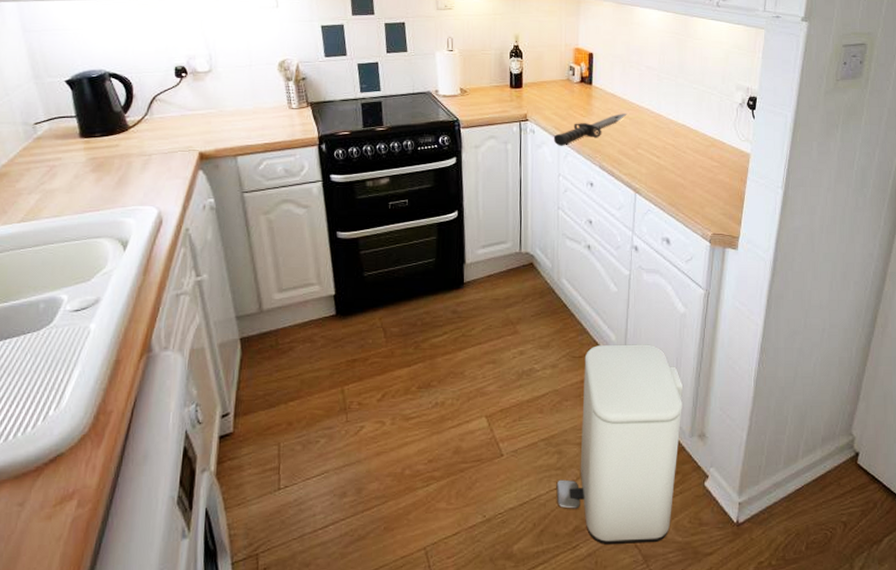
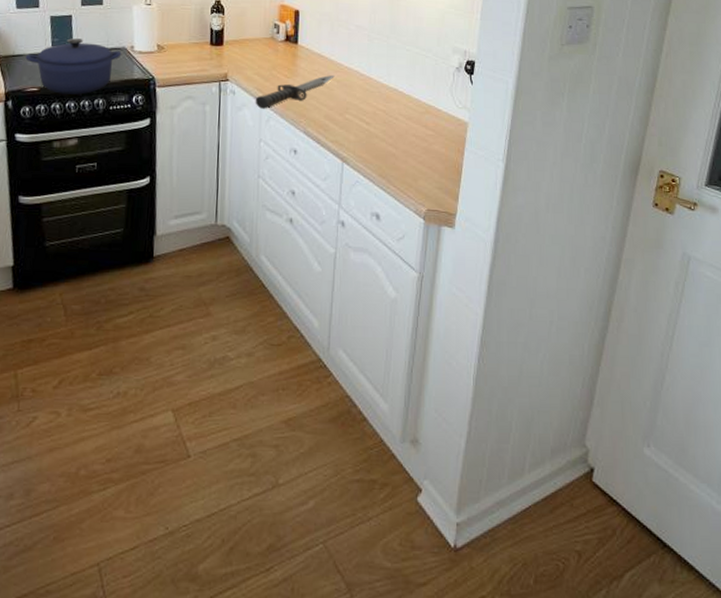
cooking pot: none [336,84,427,138] -> present [25,38,122,96]
pedal bin: present [556,344,684,544] -> none [248,331,394,568]

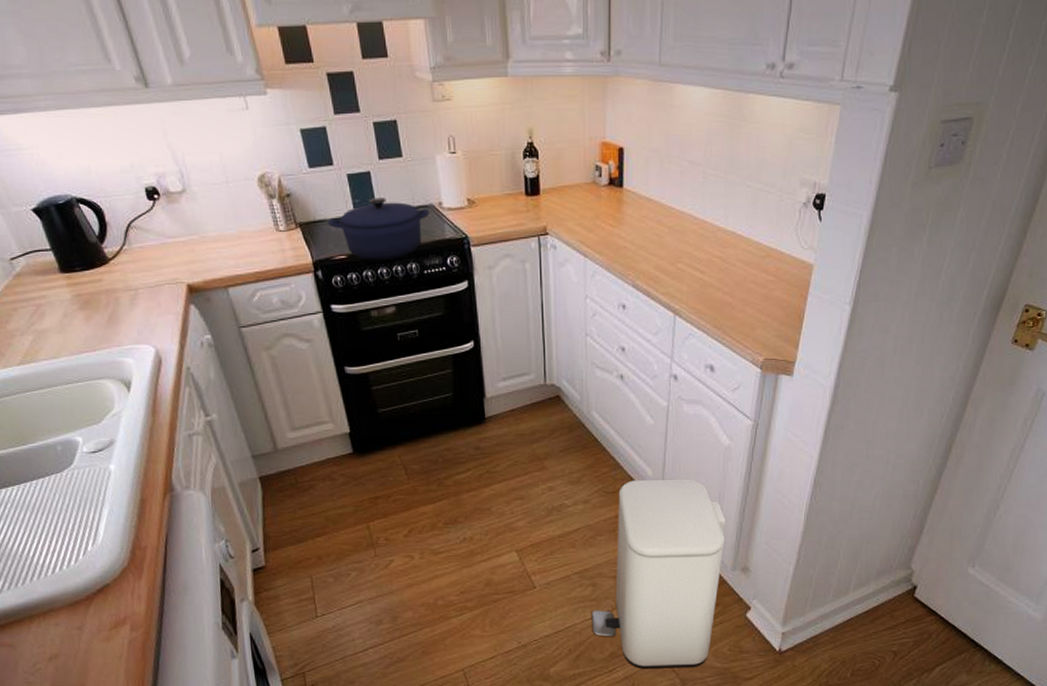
pedal bin: none [248,331,394,568] -> present [591,479,726,669]
knife: present [255,75,335,110] -> none [578,221,665,264]

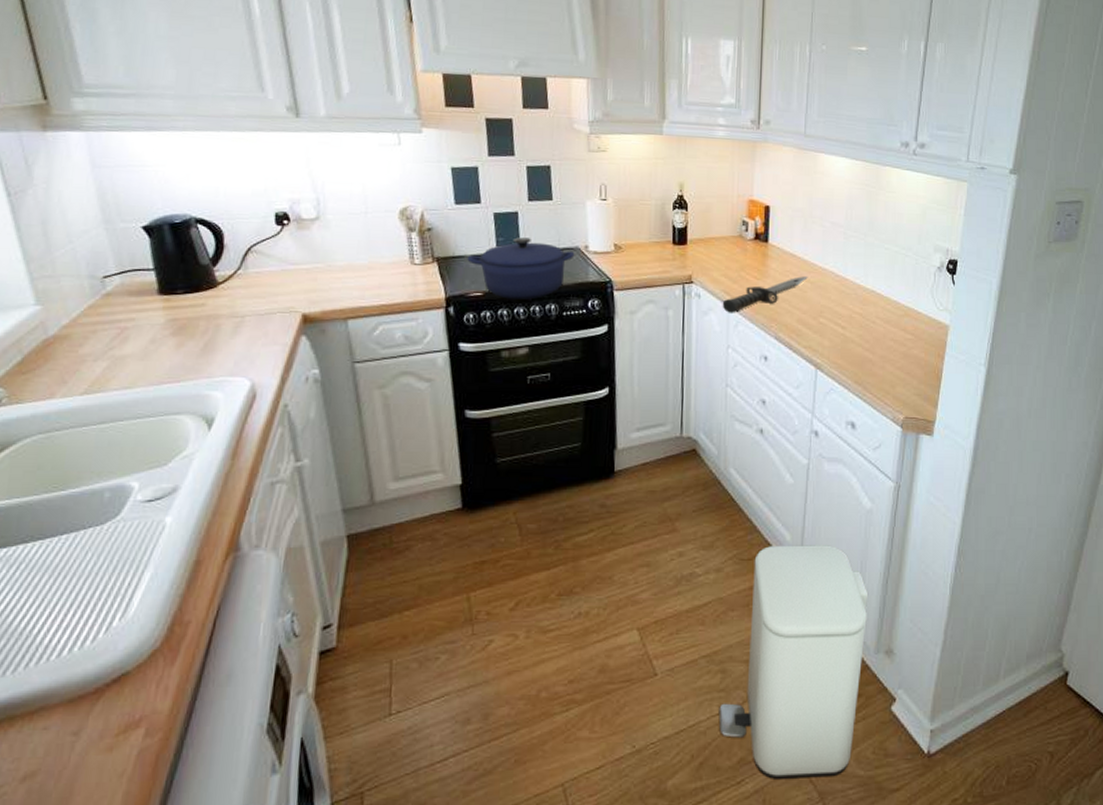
knife: none [578,221,665,264] -> present [722,276,808,314]

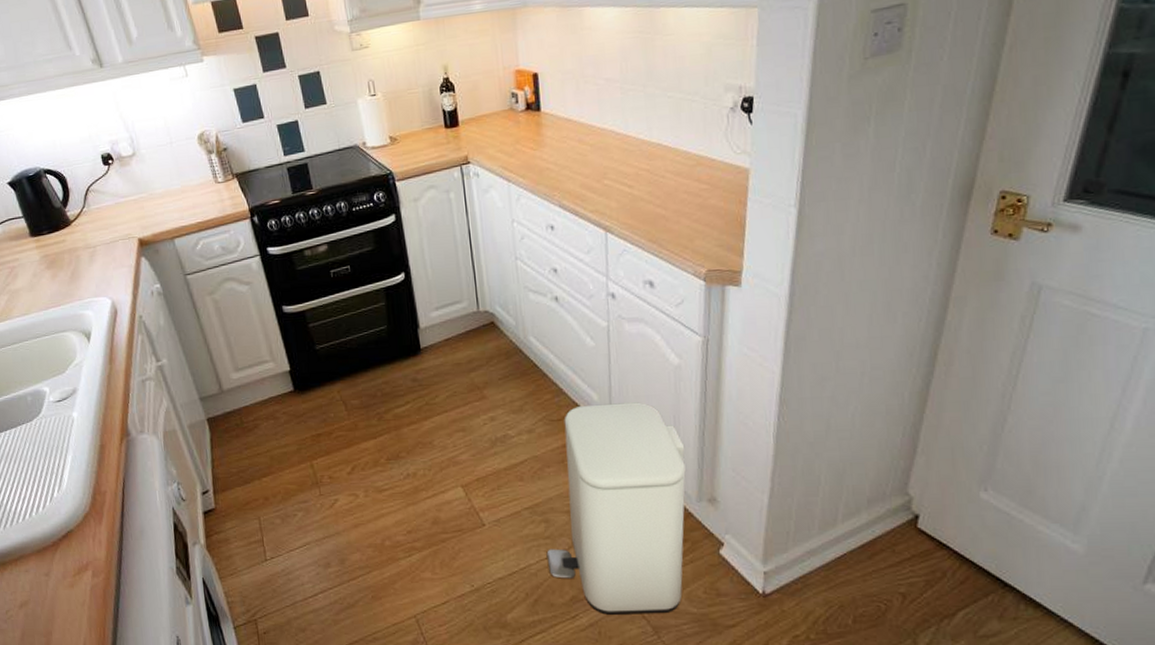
cooking pot: present [467,237,575,301] -> none [261,143,355,203]
knife: present [722,276,808,314] -> none [501,140,587,189]

